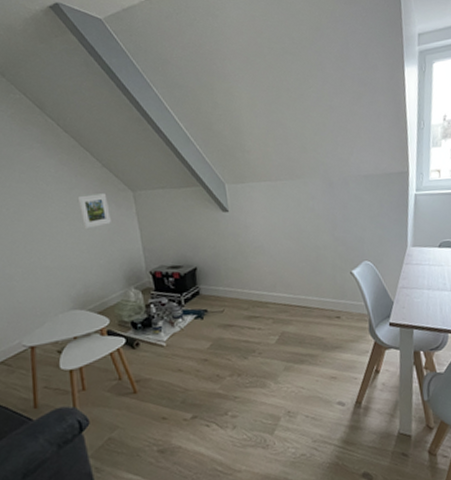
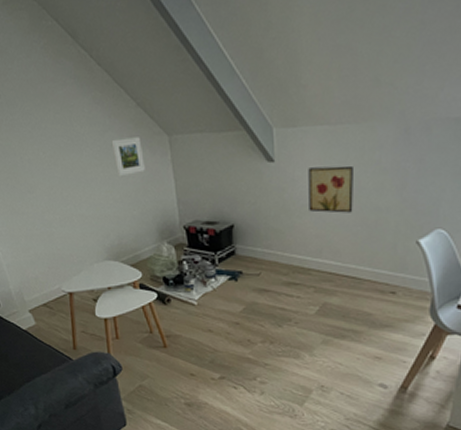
wall art: none [257,213,298,253] -> present [308,165,353,213]

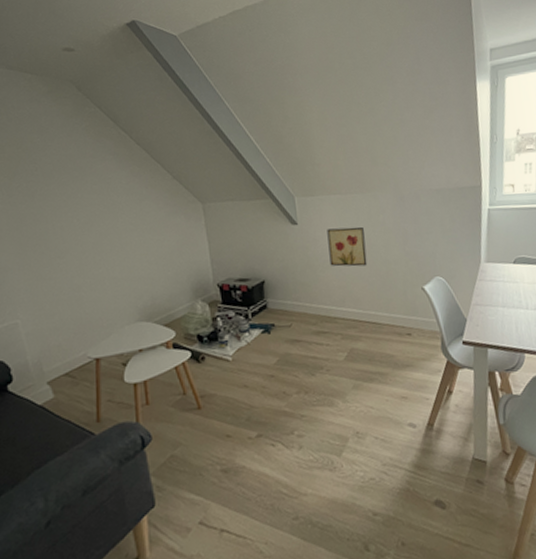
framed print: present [111,137,145,176] -> none [147,205,180,240]

